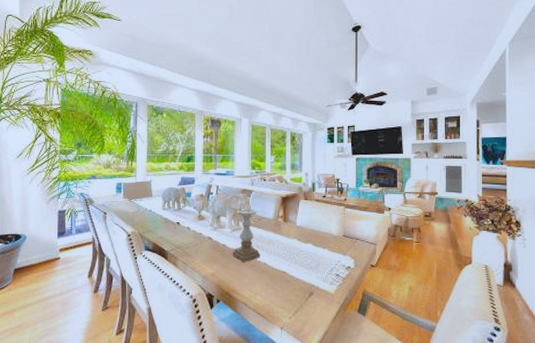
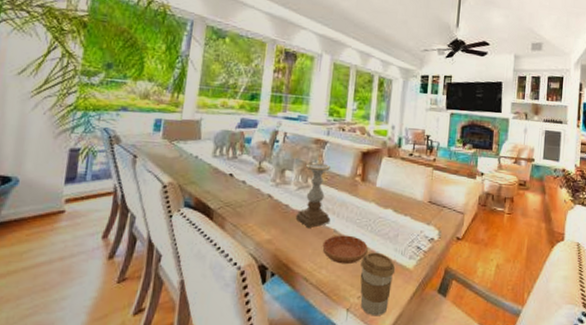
saucer: none [256,267,294,291] -> present [322,235,368,265]
coffee cup: none [289,280,319,333] -> present [360,252,396,316]

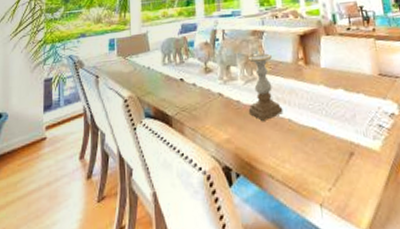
saucer: present [322,235,368,265] -> none [280,122,328,155]
coffee cup: present [360,252,396,316] -> none [323,137,364,210]

